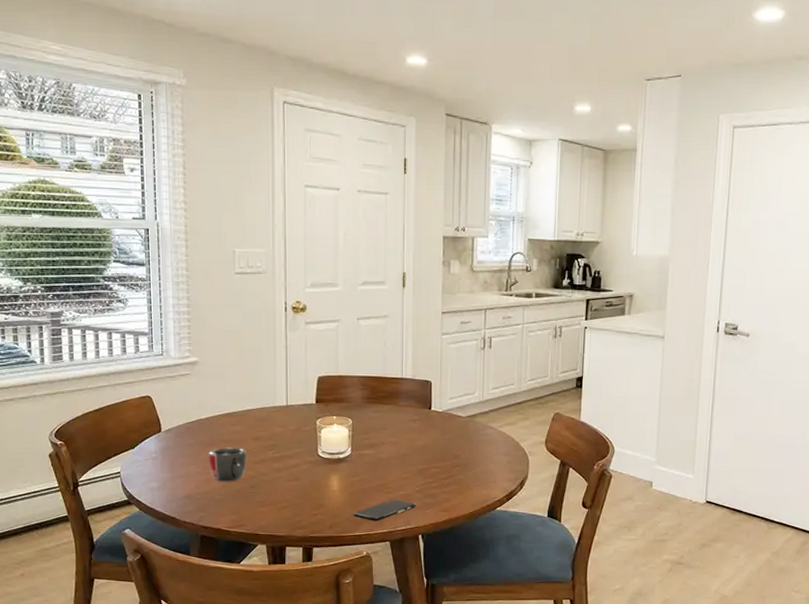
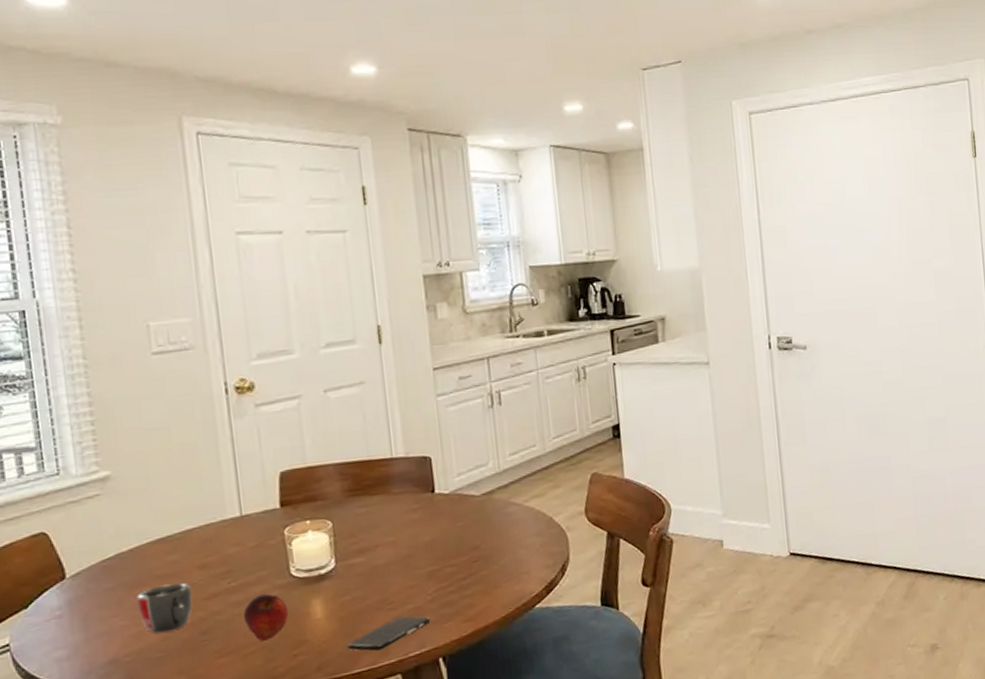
apple: none [281,466,314,500] -> present [243,594,289,641]

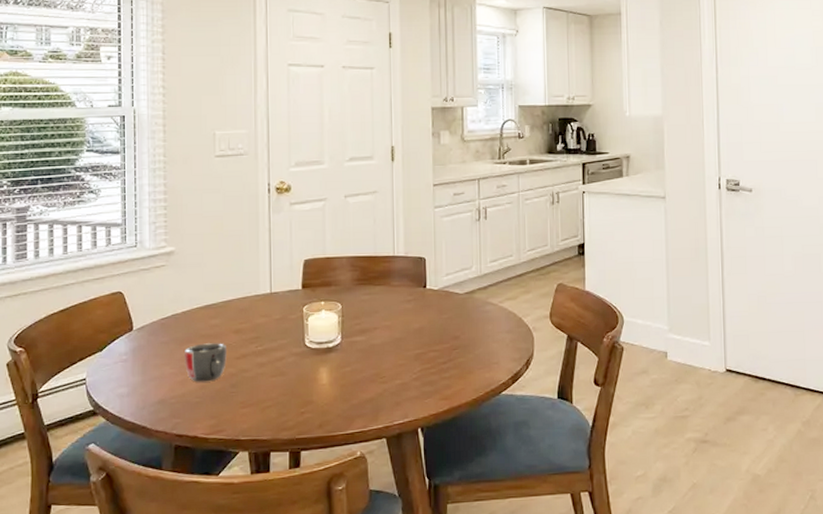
apple: present [243,594,289,641] -> none [264,359,301,398]
smartphone: present [347,616,431,651] -> none [345,389,414,416]

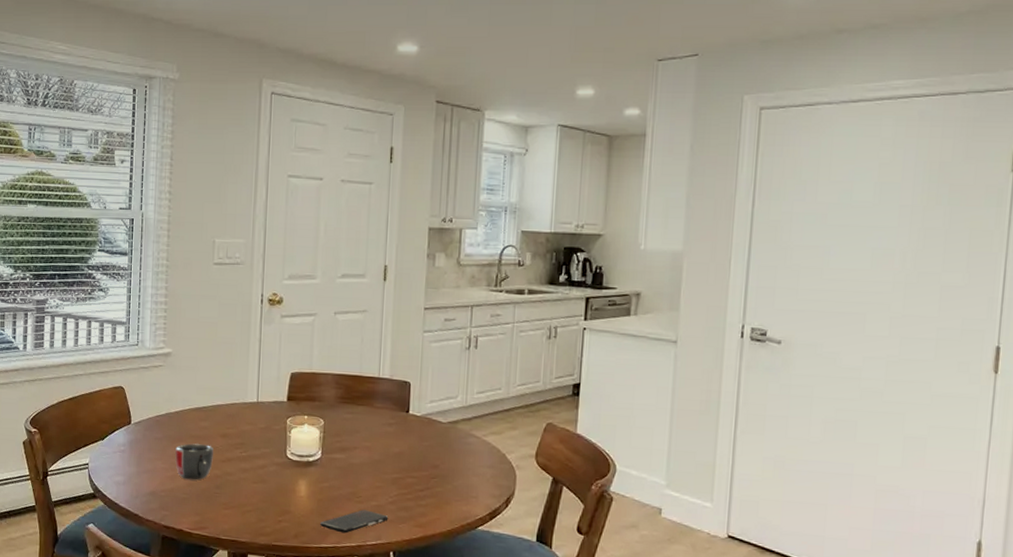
smartphone: none [345,389,414,416] -> present [320,509,389,534]

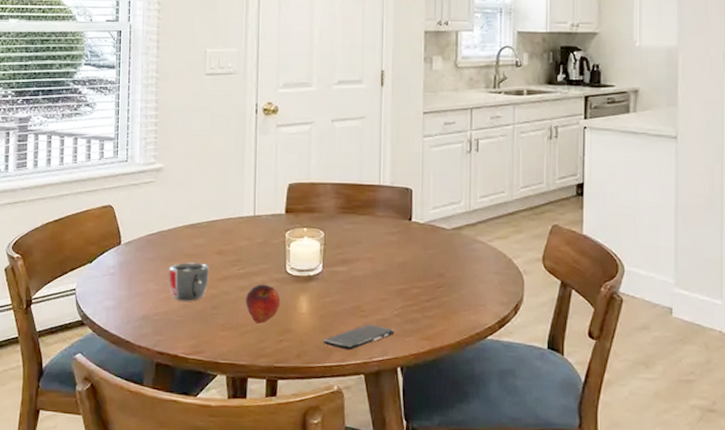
apple: none [247,467,281,504] -> present [245,284,281,323]

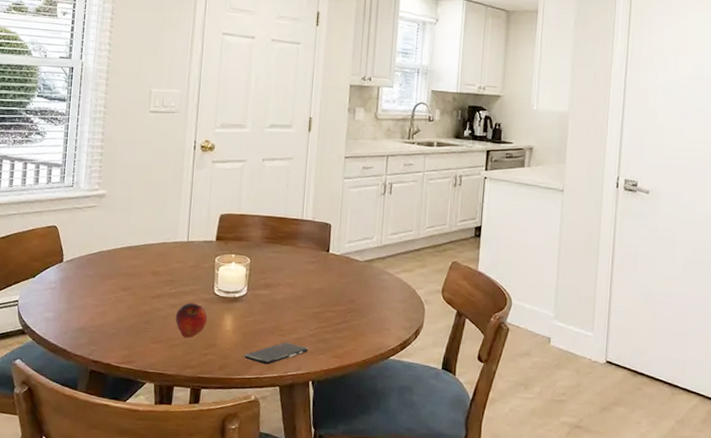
mug: present [168,262,209,302] -> none [105,280,144,316]

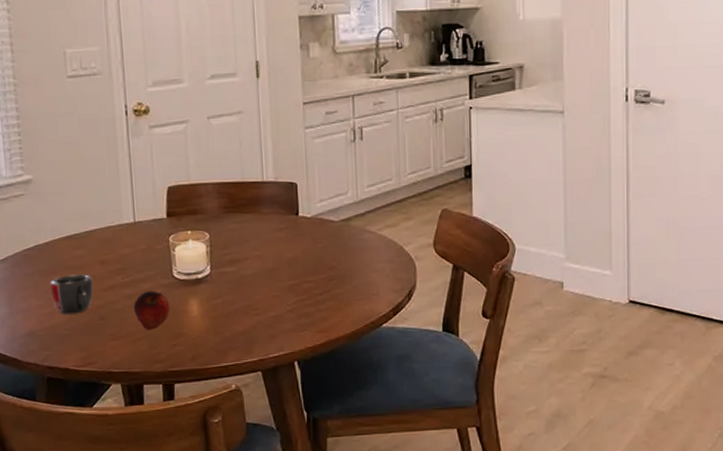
mug: none [105,280,144,316] -> present [50,274,93,314]
smartphone: present [244,342,309,365] -> none [217,322,289,349]

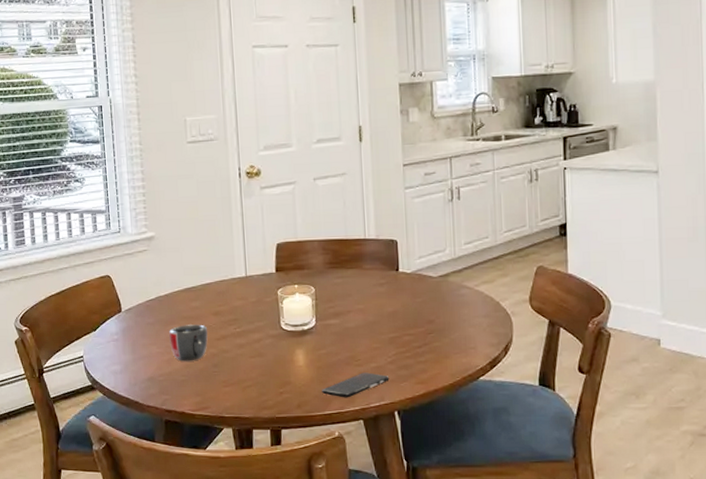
apple: present [133,291,170,330] -> none [244,341,278,378]
smartphone: none [217,322,289,349] -> present [322,372,390,398]

